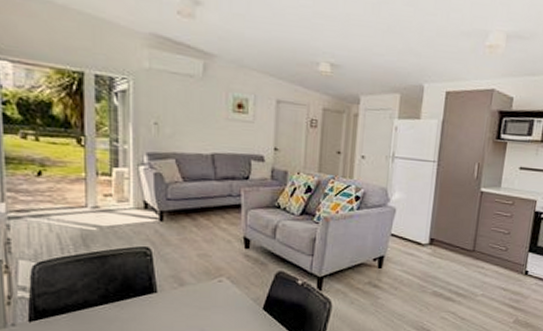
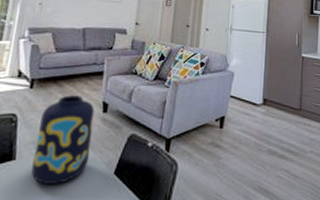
vase: none [175,229,236,317] -> present [31,95,95,184]

